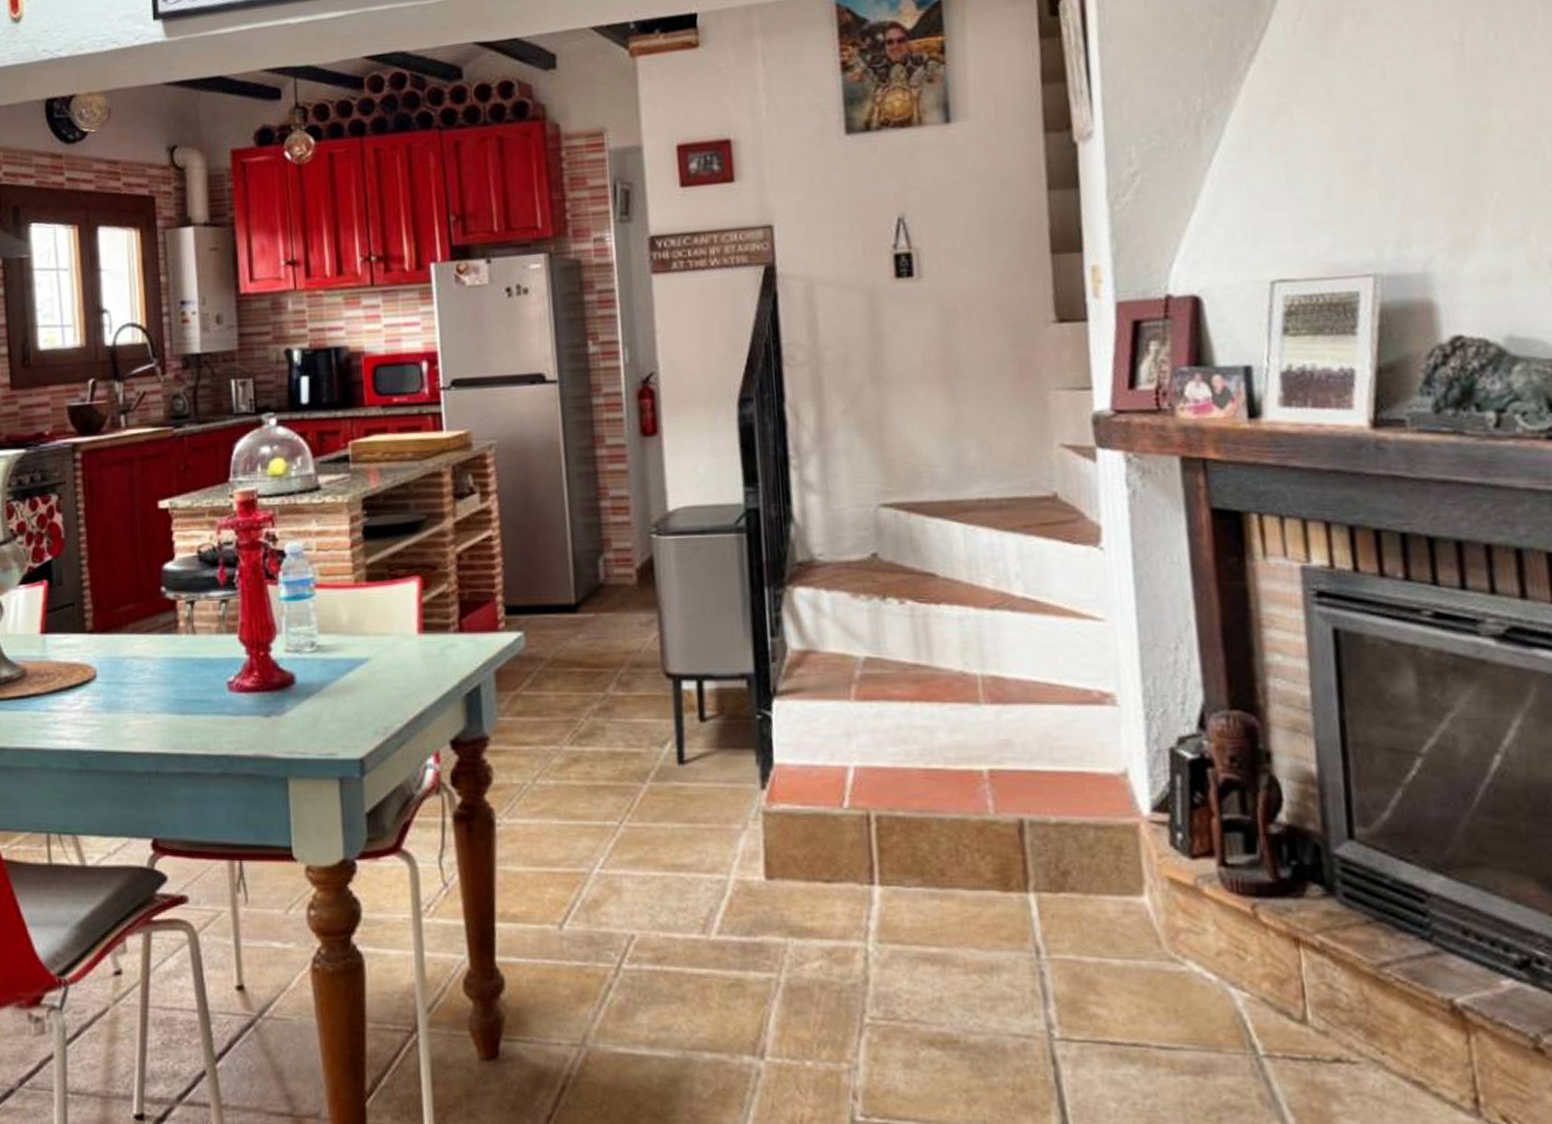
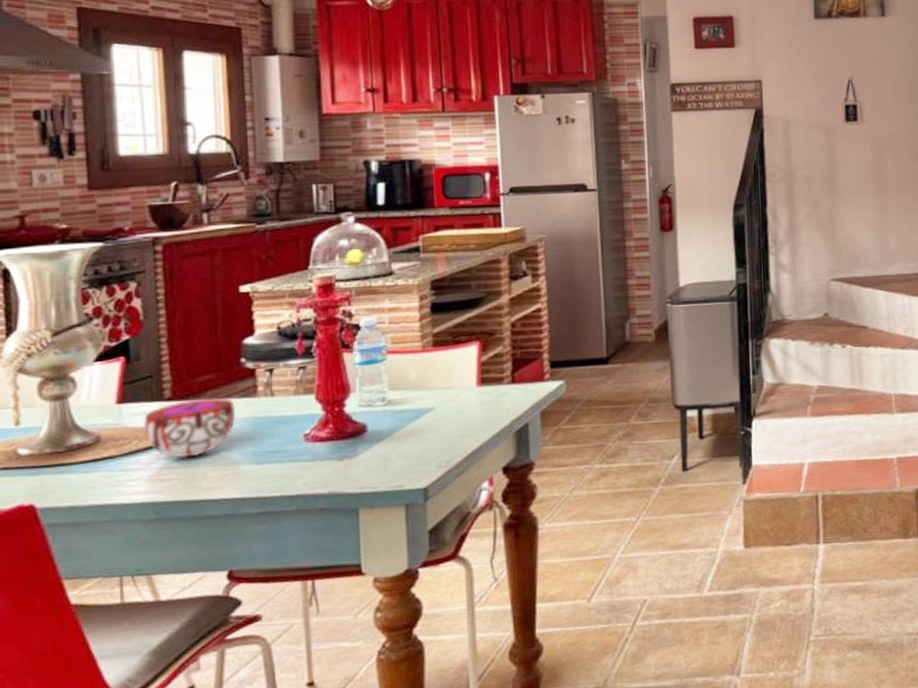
decorative bowl: none [66,632,158,701] -> present [143,397,236,459]

